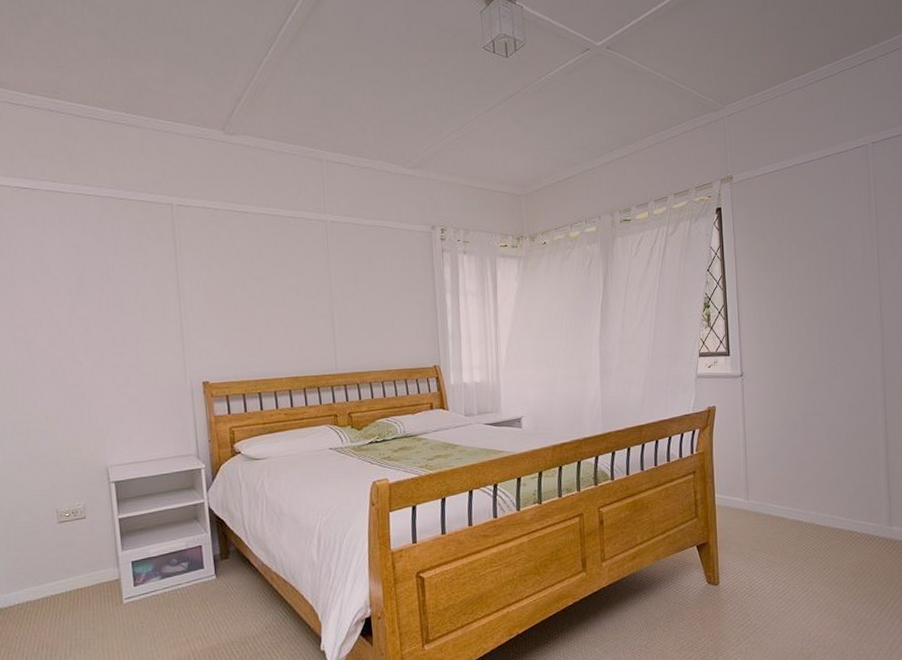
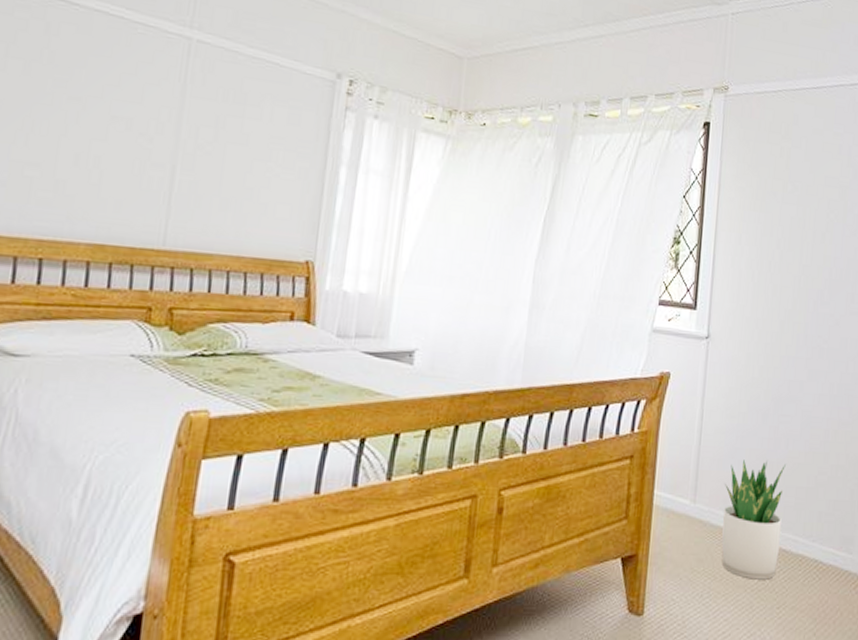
planter: none [770,462,820,551] -> present [721,460,786,580]

